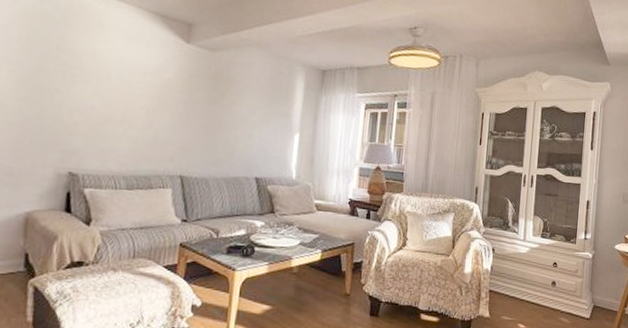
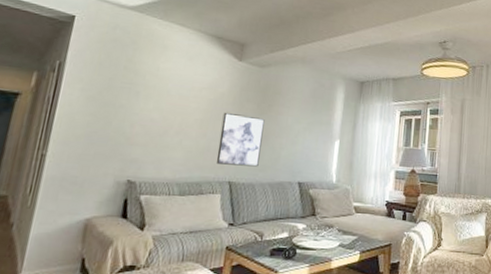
wall art: none [165,100,217,161] -> present [216,112,265,167]

